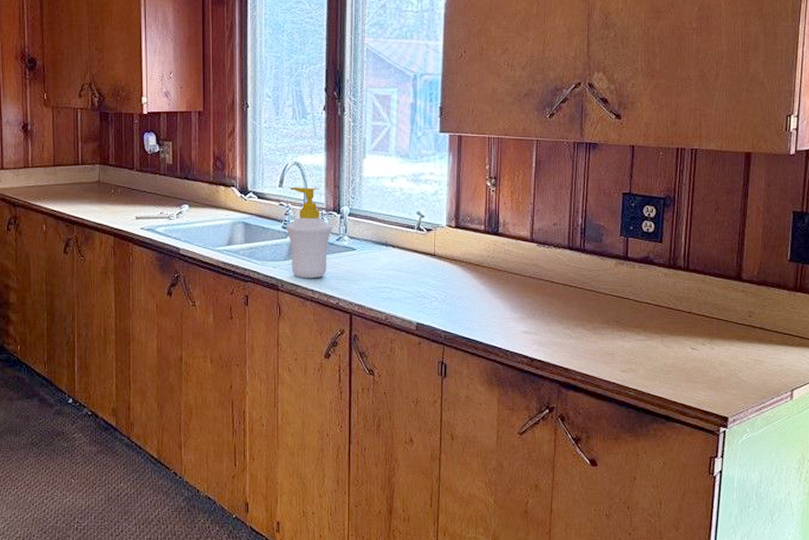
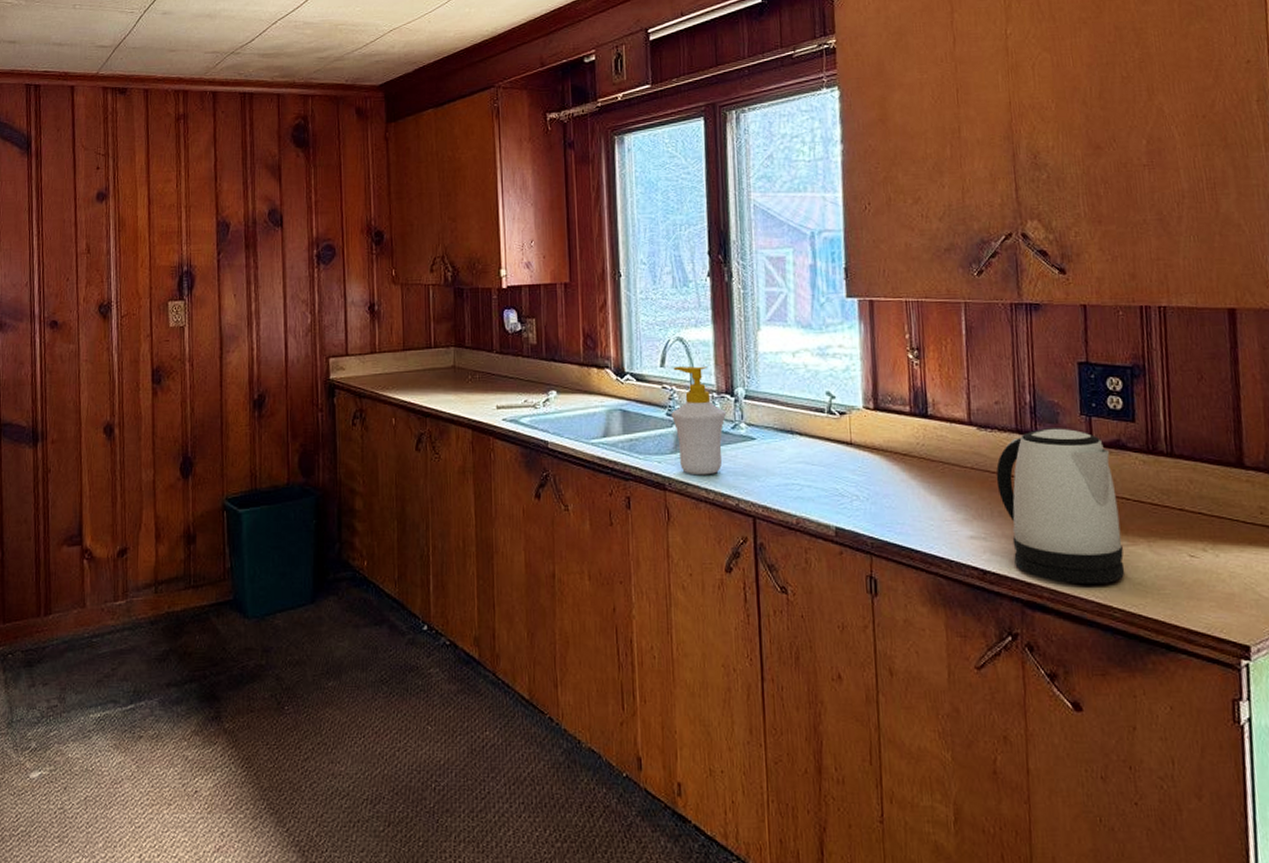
kettle: none [548,246,641,370] -> present [996,428,1126,584]

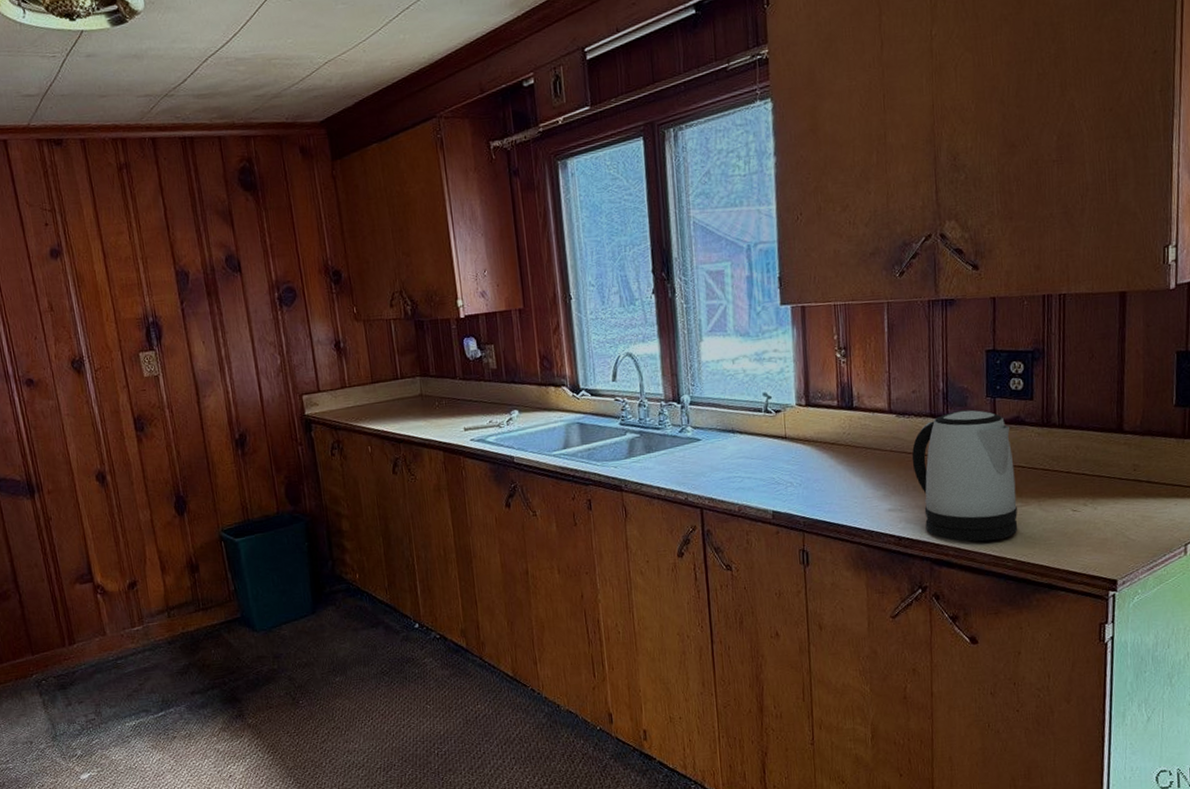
soap bottle: present [671,365,727,476] -> none [624,378,675,476]

